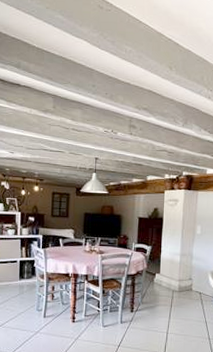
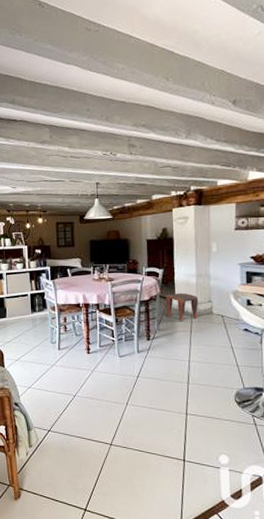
stool: none [151,269,181,296] -> present [166,293,199,321]

